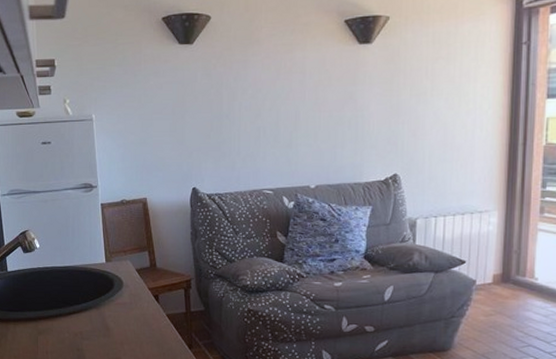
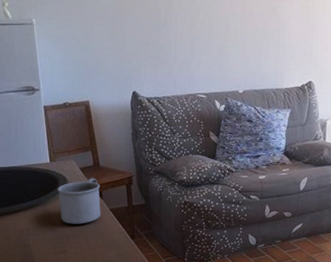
mug: none [112,280,157,330] -> present [57,178,101,224]

